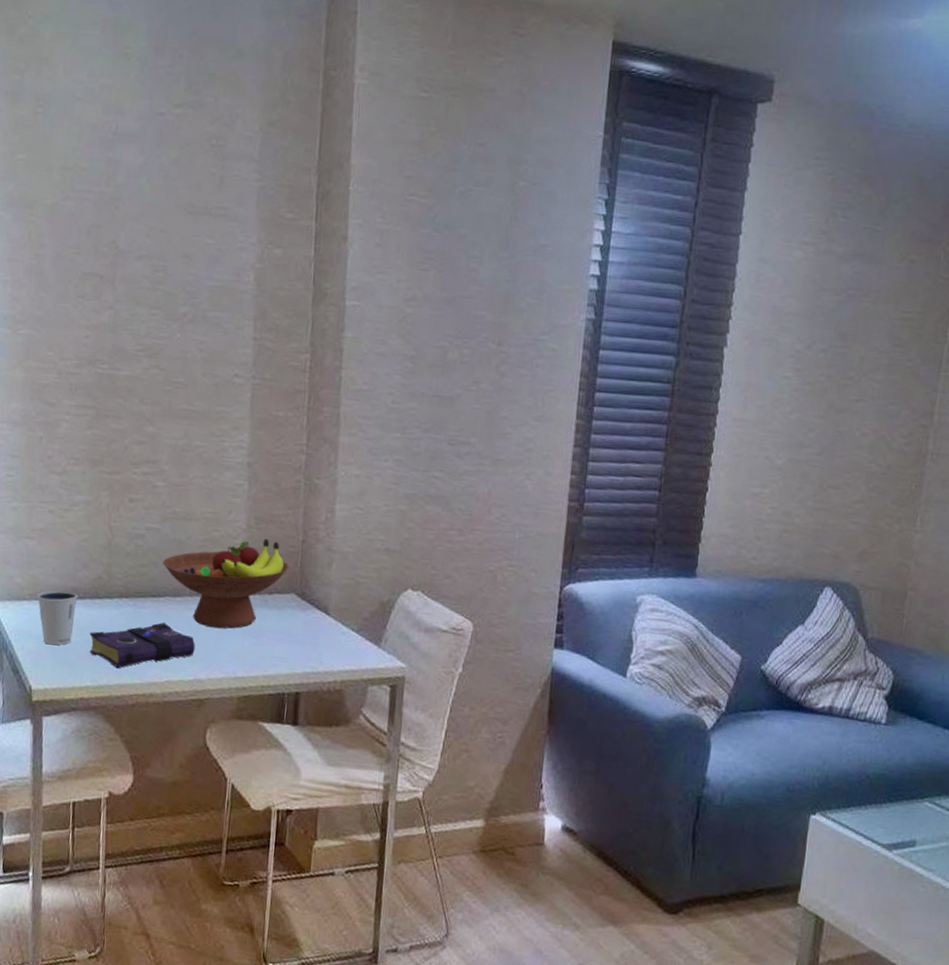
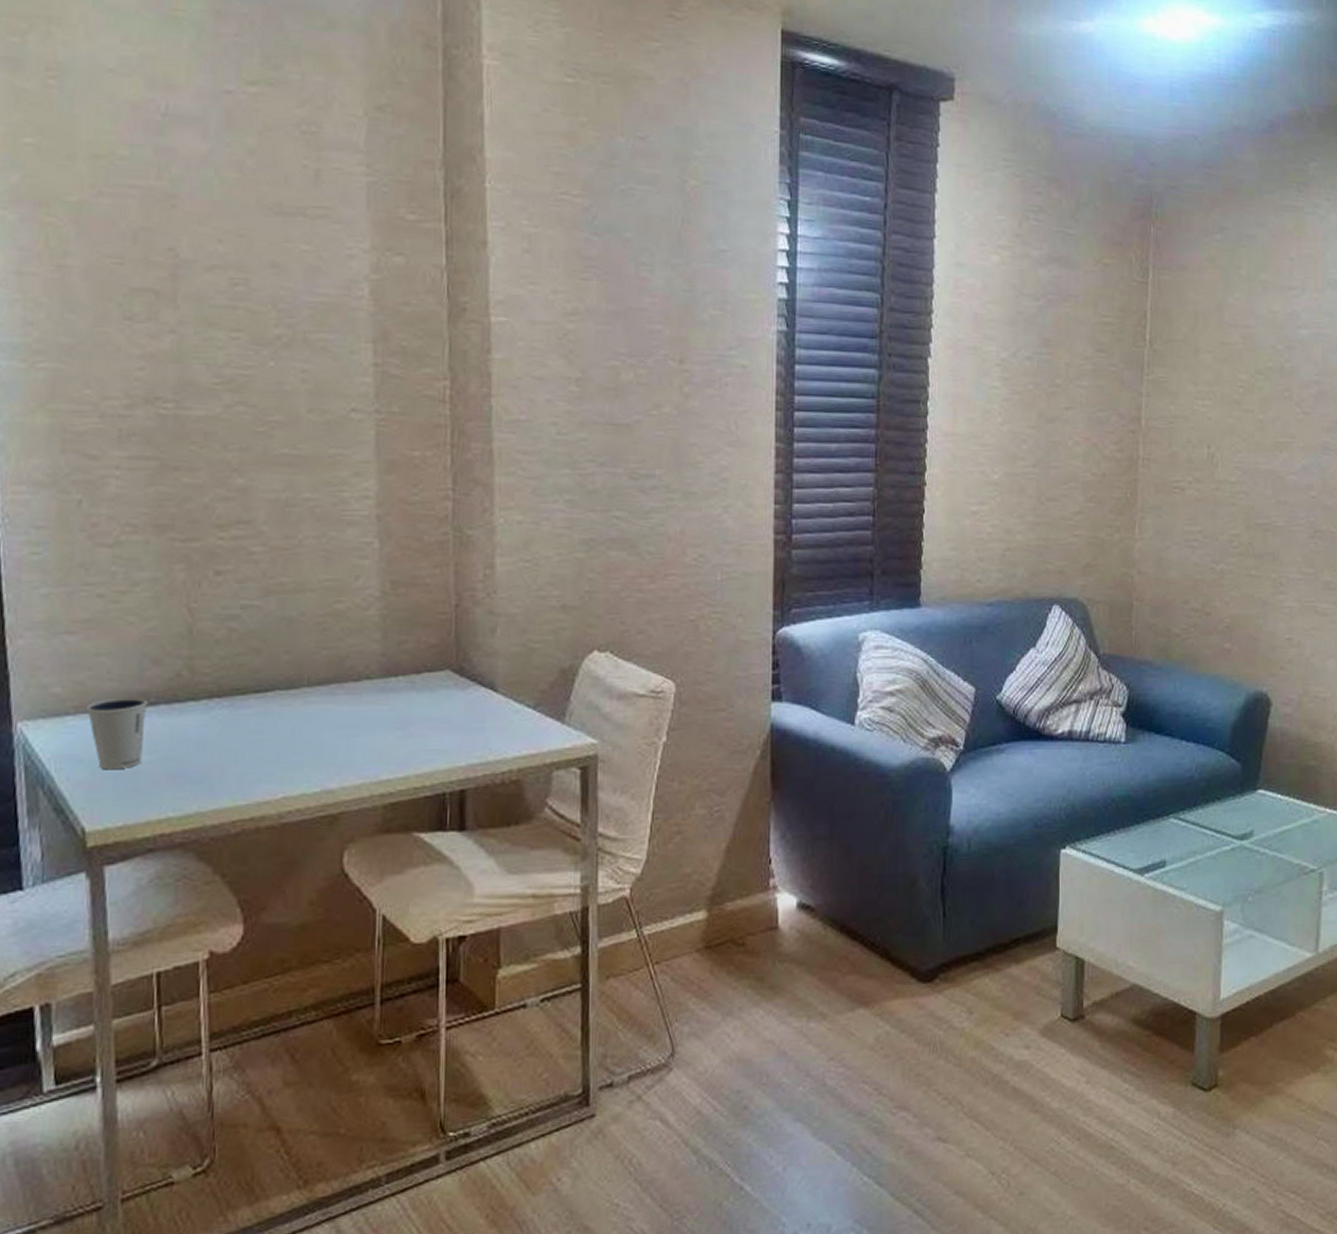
book: present [89,622,195,668] -> none [168,724,321,788]
fruit bowl: present [163,538,290,629] -> none [268,606,441,722]

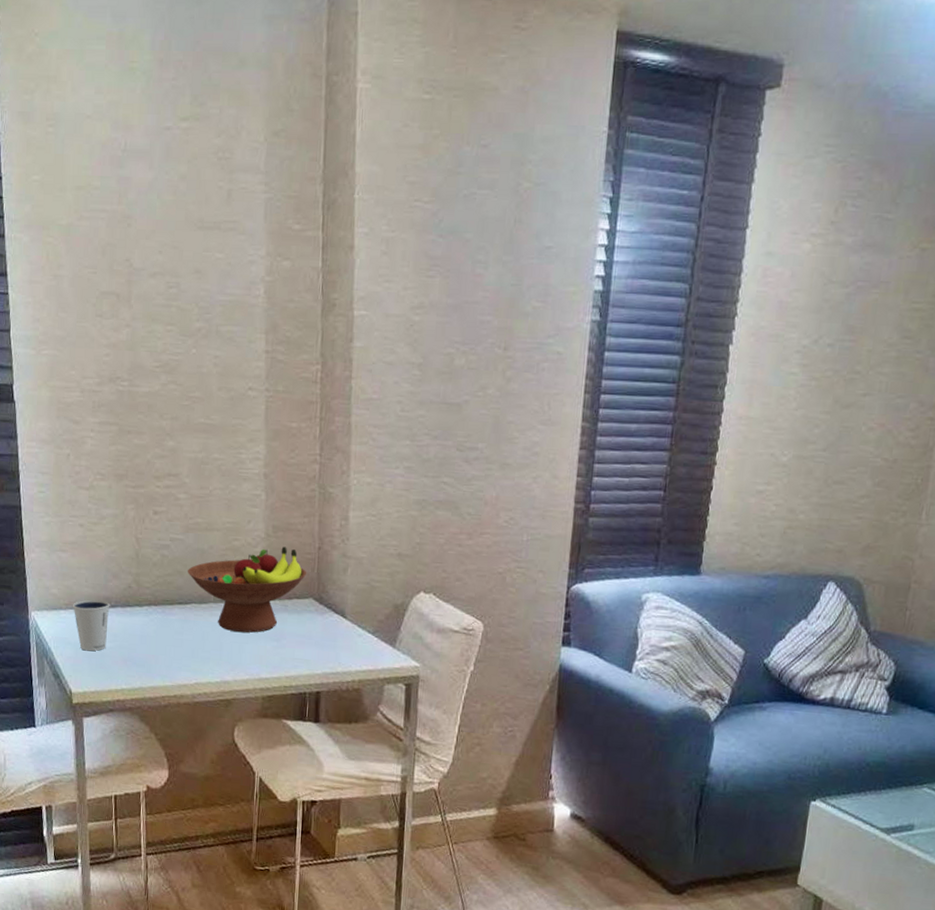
fruit bowl: none [268,606,441,722] -> present [188,546,307,633]

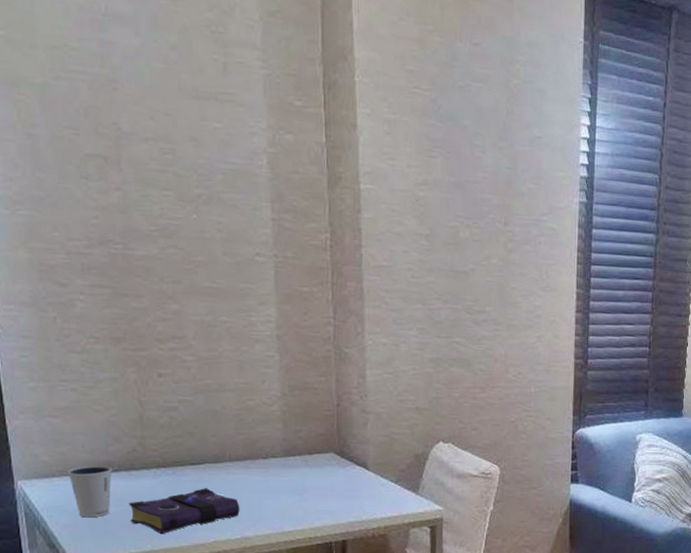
book: none [122,628,221,671] -> present [129,488,240,533]
fruit bowl: present [188,546,307,633] -> none [199,404,327,489]

